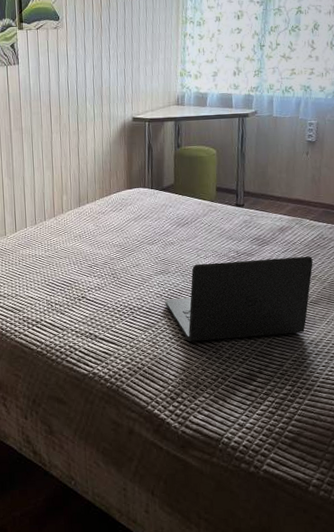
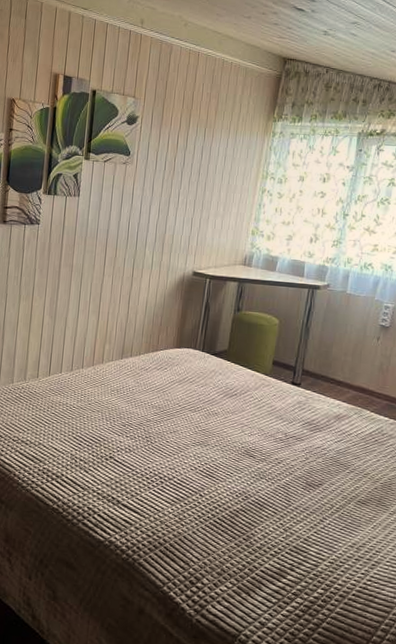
laptop: present [165,256,313,342] -> none [199,440,368,533]

